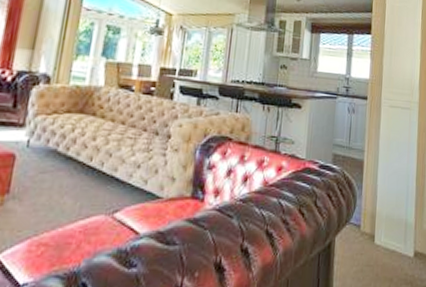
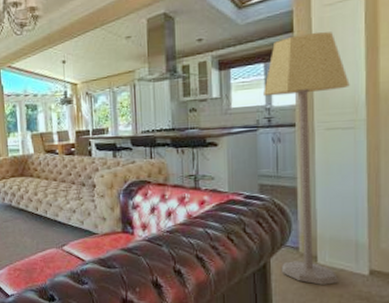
lamp: none [344,16,409,268] -> present [264,32,350,285]

